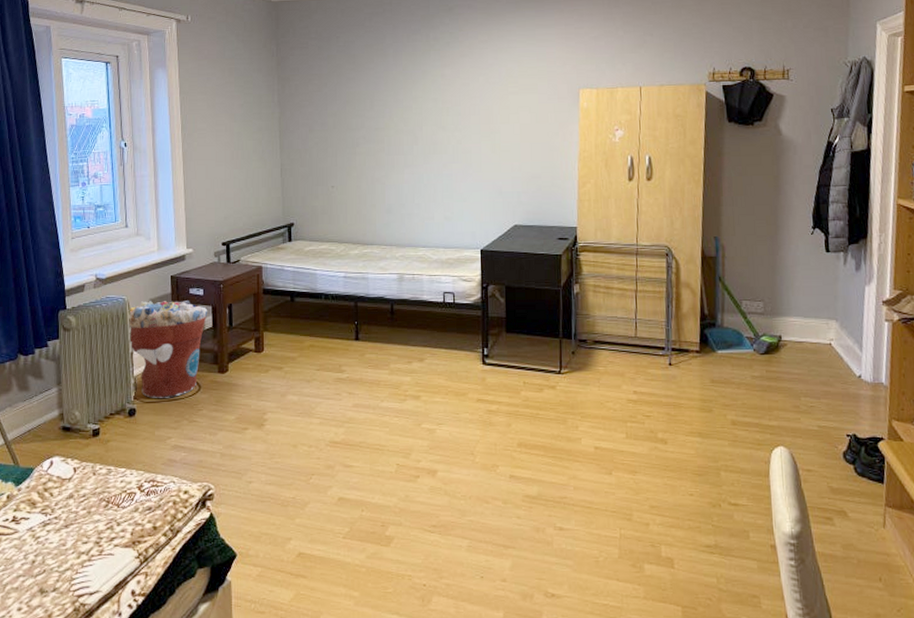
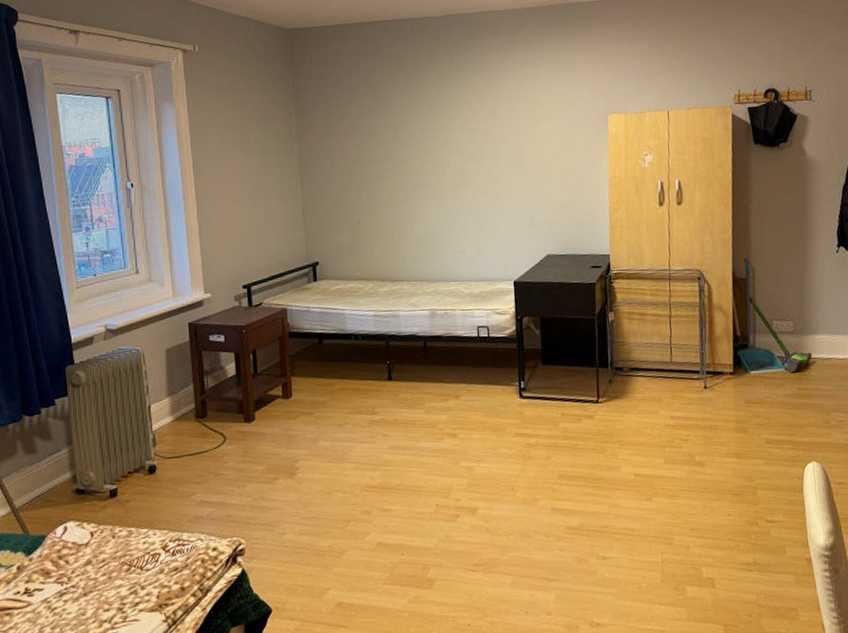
flower pot: present [128,301,208,398] -> none [143,348,230,453]

